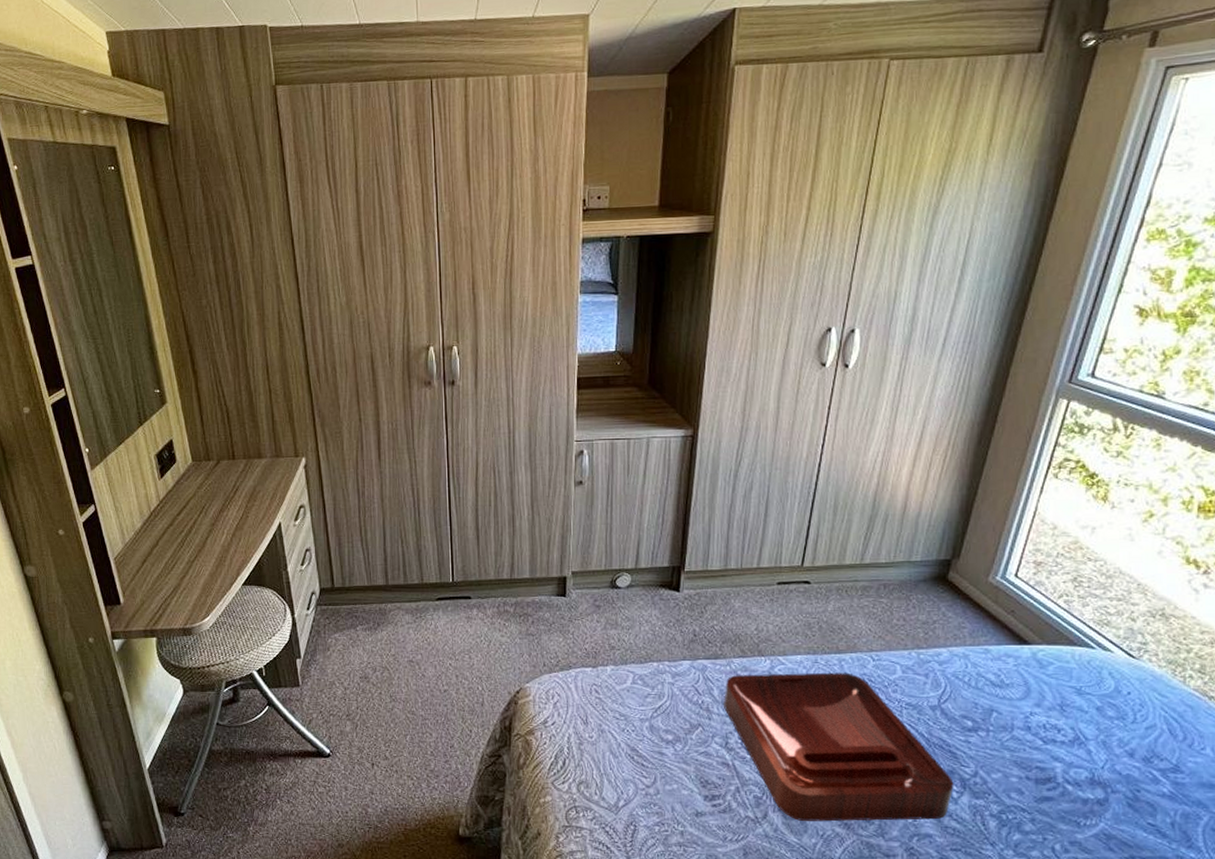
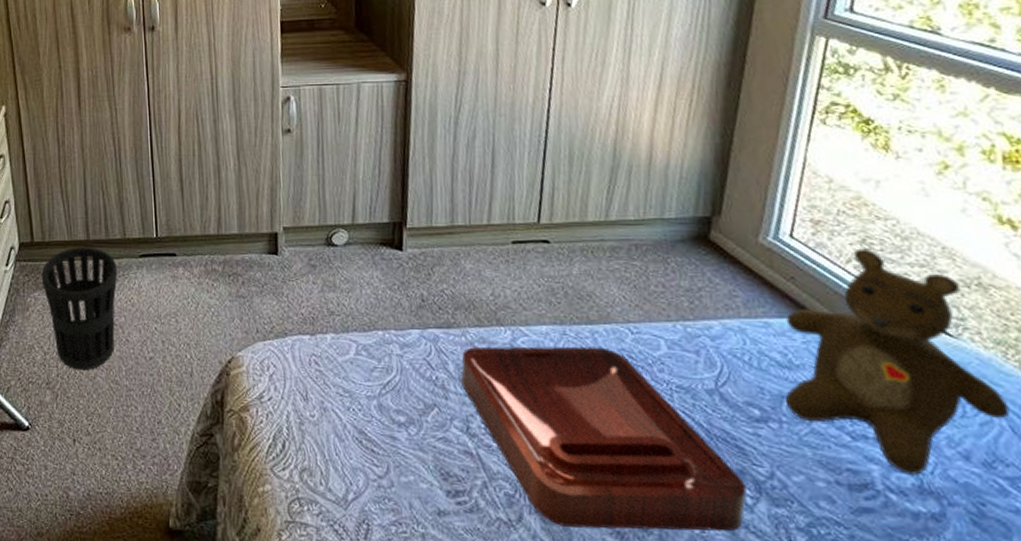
wastebasket: none [341,592,415,703] -> present [41,247,118,370]
teddy bear: none [994,585,1171,770] -> present [784,248,1011,475]

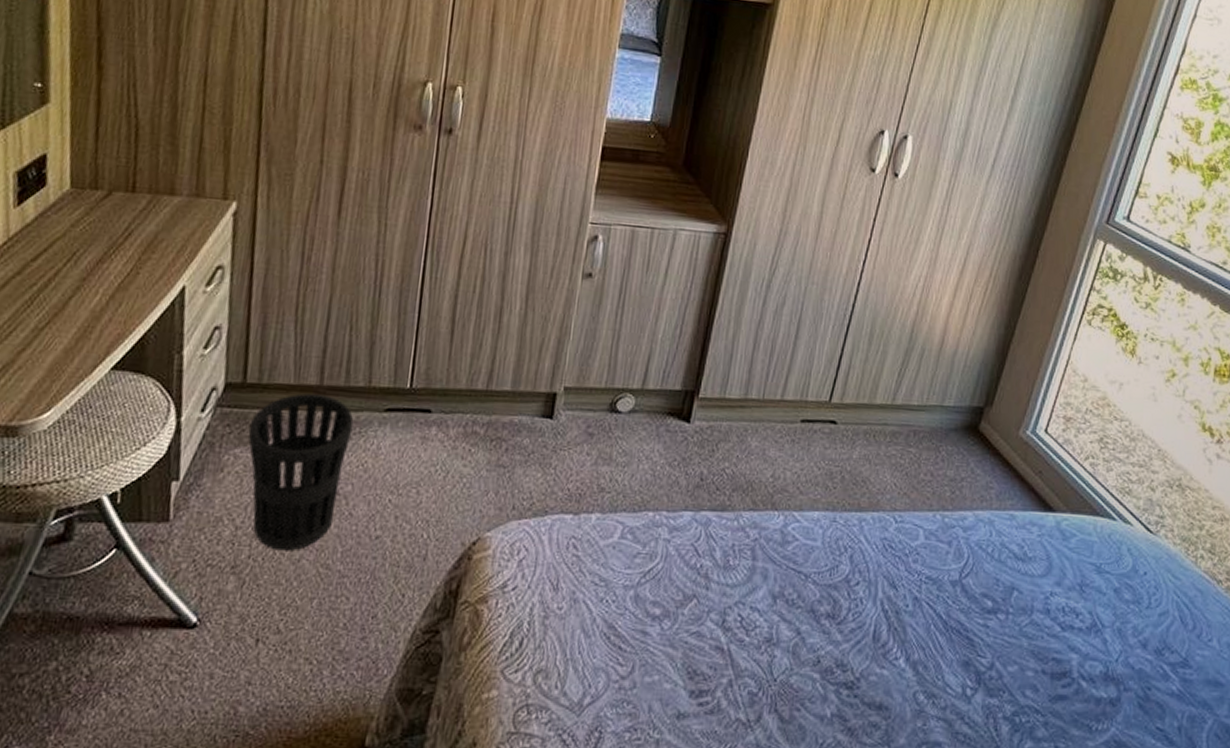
decorative tray: present [461,346,747,532] -> none [725,532,969,726]
teddy bear: present [784,248,1011,475] -> none [1014,446,1182,663]

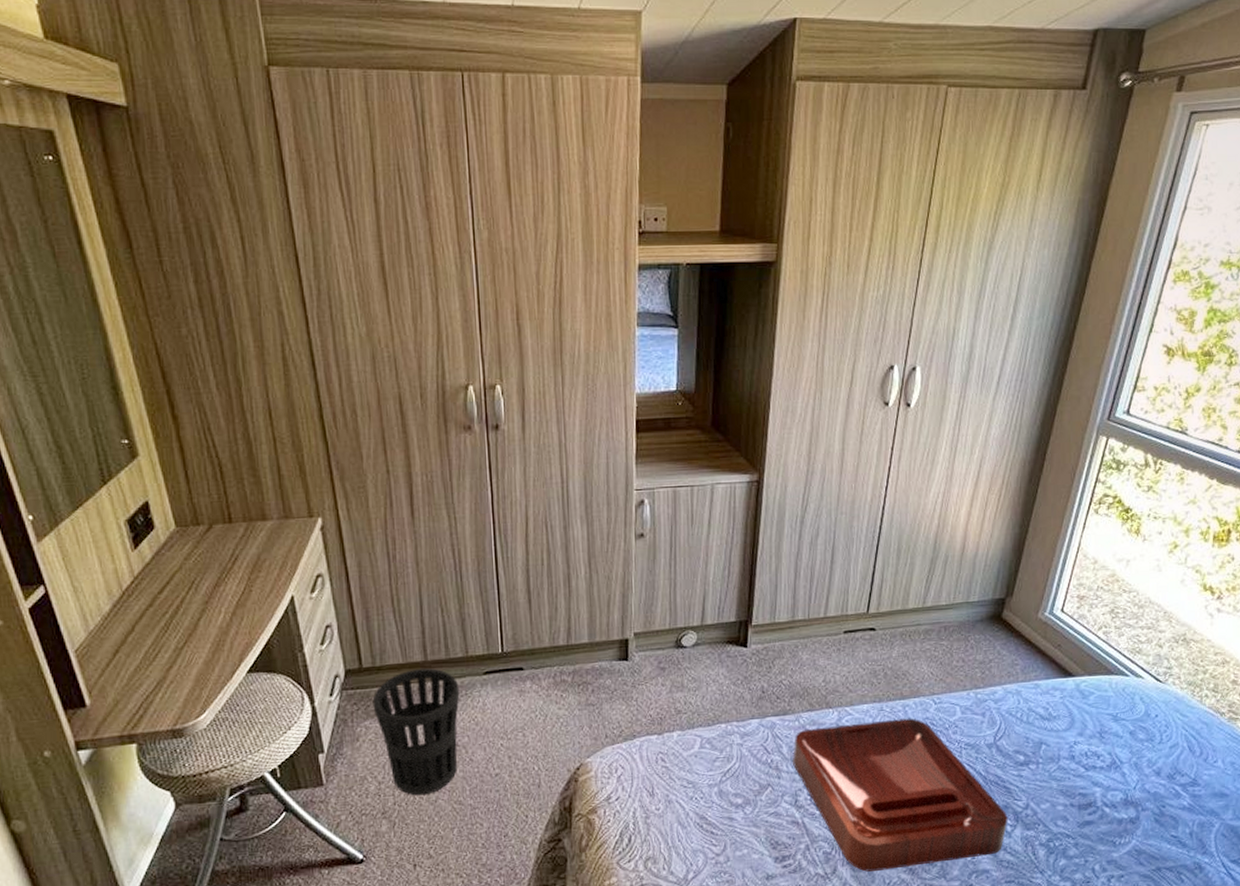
decorative tray: none [725,532,969,726] -> present [793,718,1008,872]

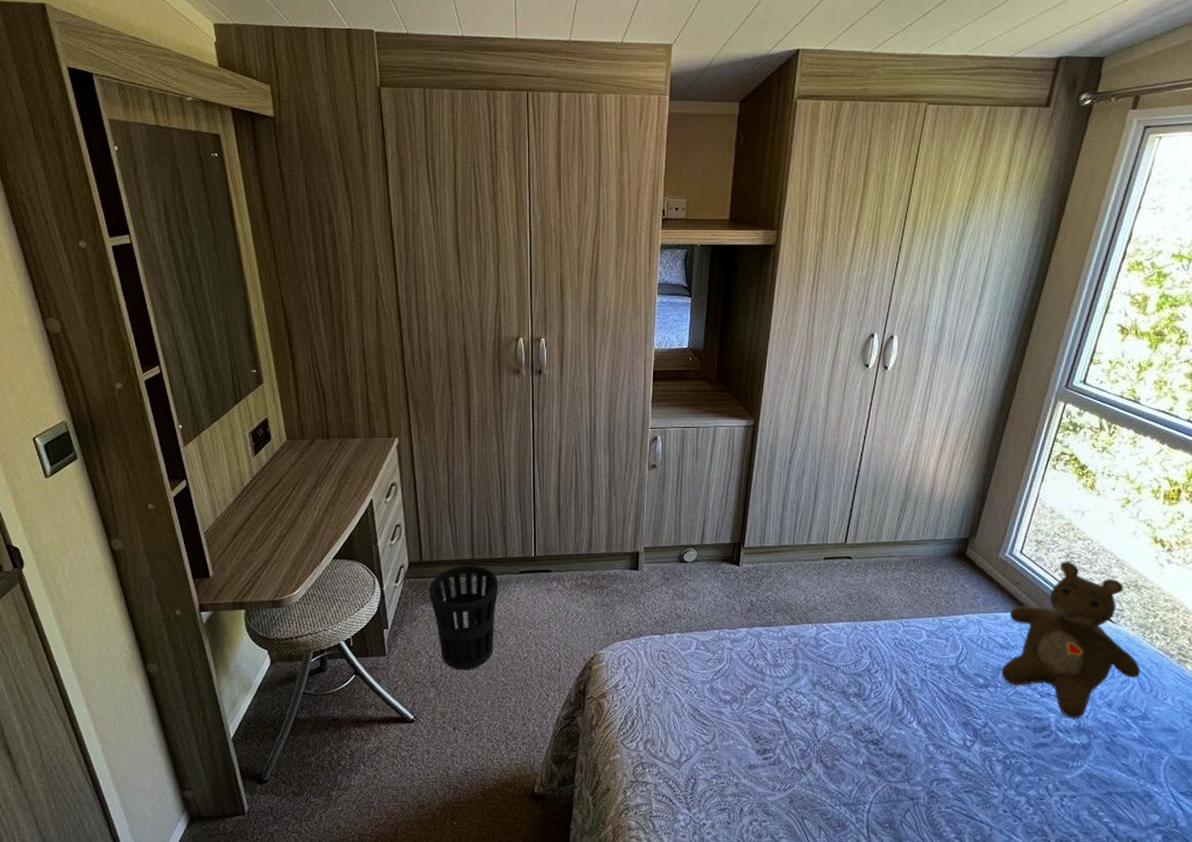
decorative tray: present [793,718,1008,872] -> none [776,637,968,770]
teddy bear: none [1043,617,1190,792] -> present [1001,561,1141,719]

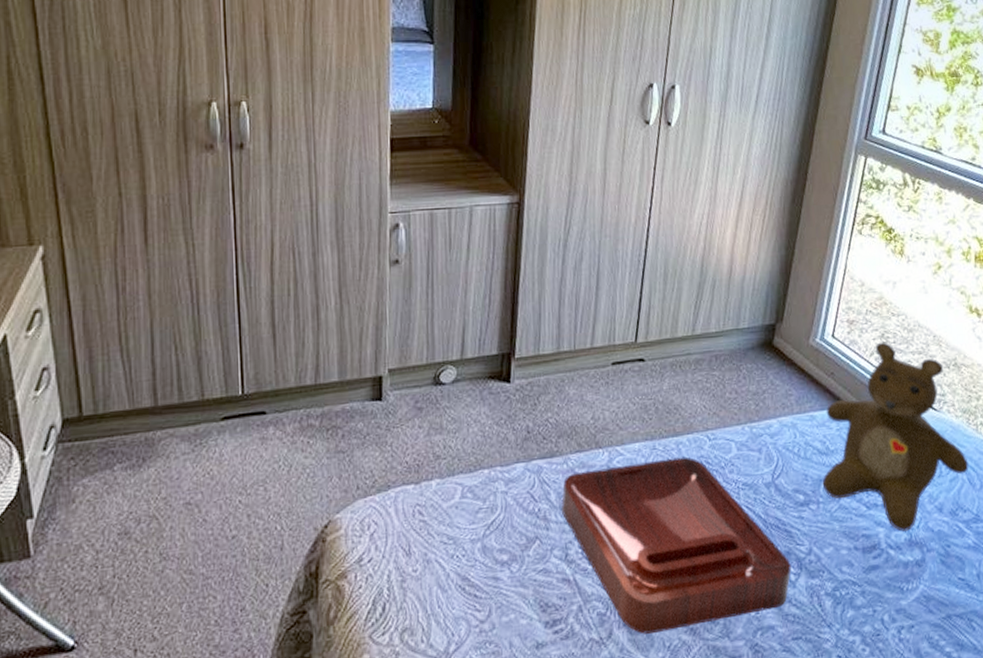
wastebasket: present [429,565,499,670] -> none [92,414,194,566]
decorative tray: none [776,637,968,770] -> present [561,456,791,634]

